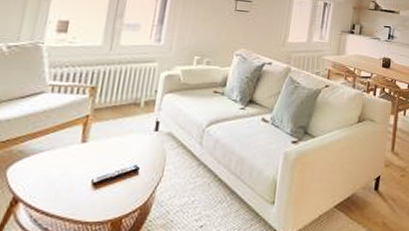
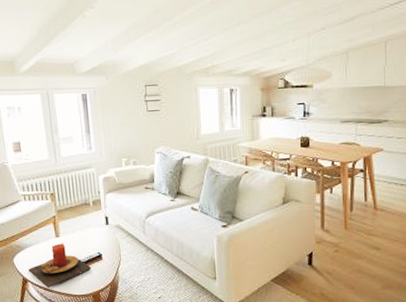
candle: none [26,151,121,211] -> present [28,243,92,288]

